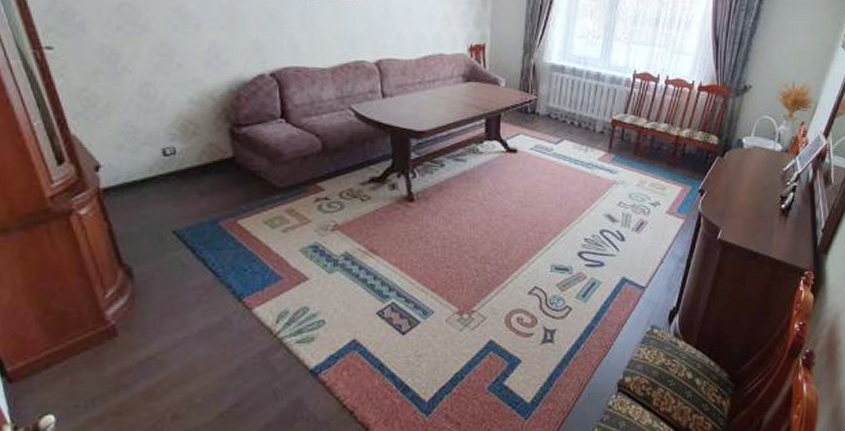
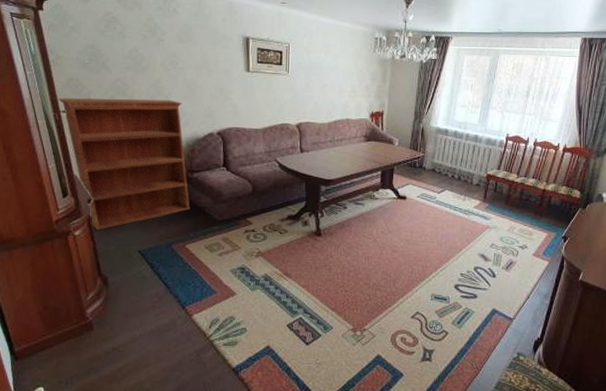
bookcase: none [35,29,240,207] -> present [57,98,190,230]

